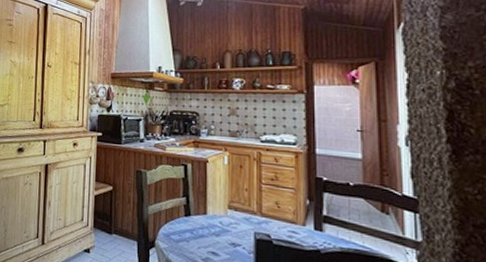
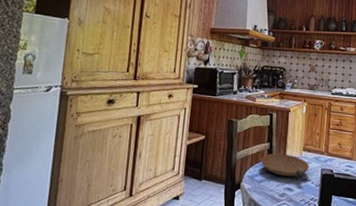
bowl: none [176,209,238,240] -> present [260,153,309,177]

